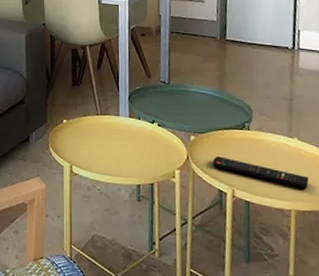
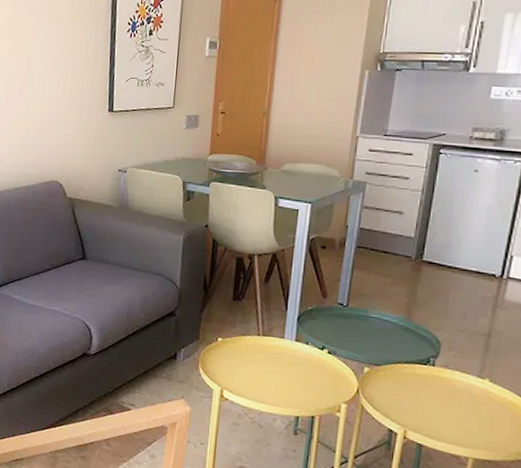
remote control: present [213,156,309,189] -> none [386,392,495,436]

